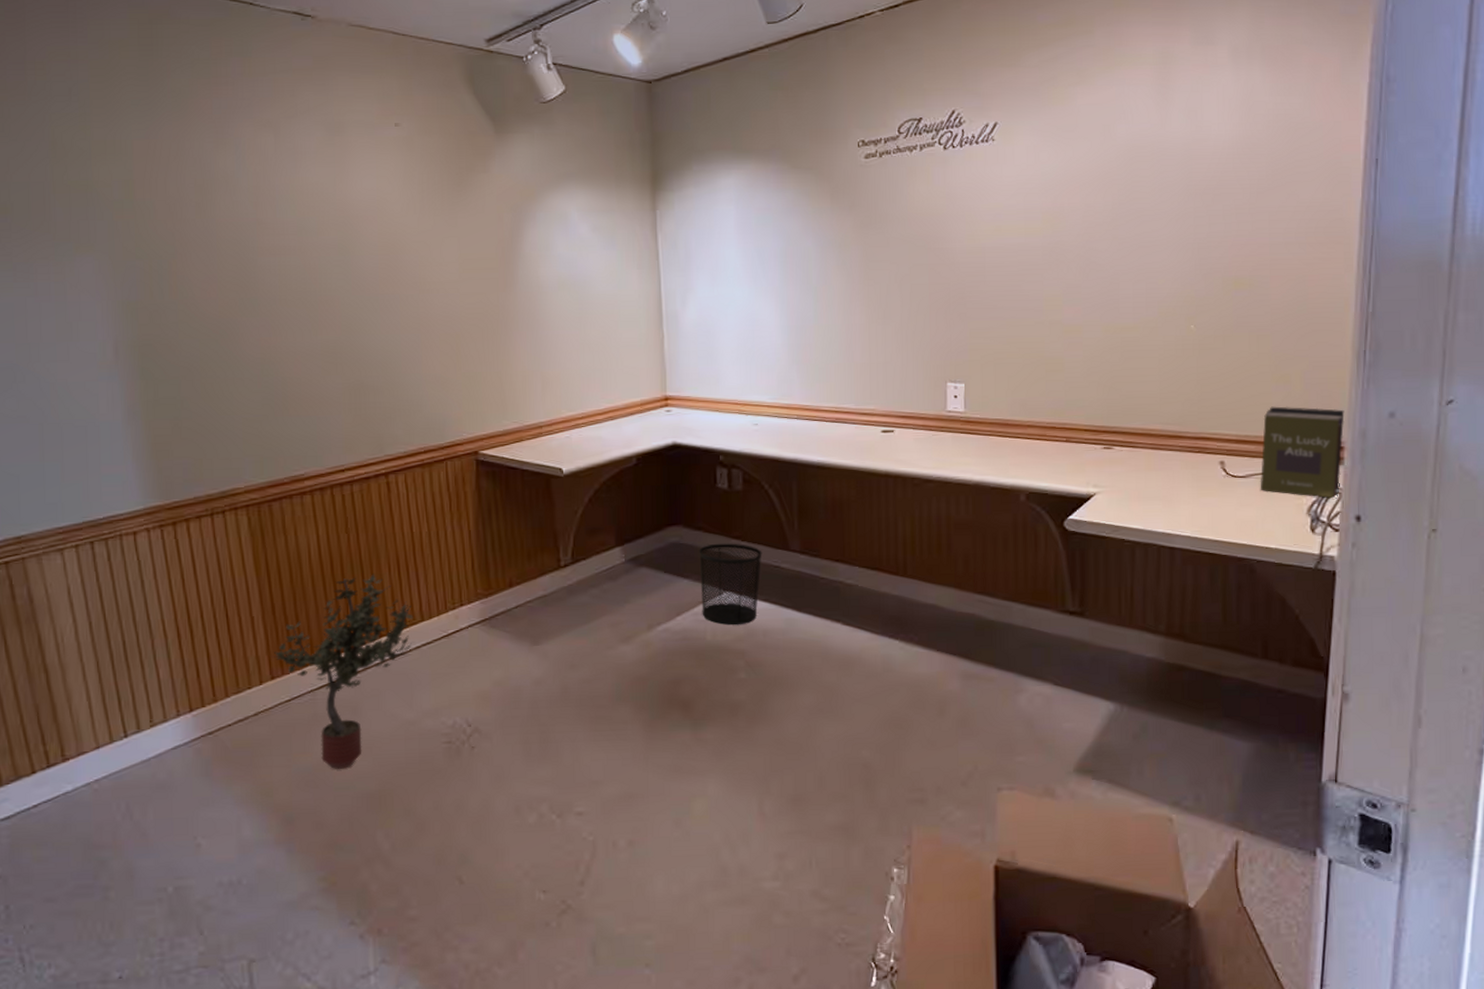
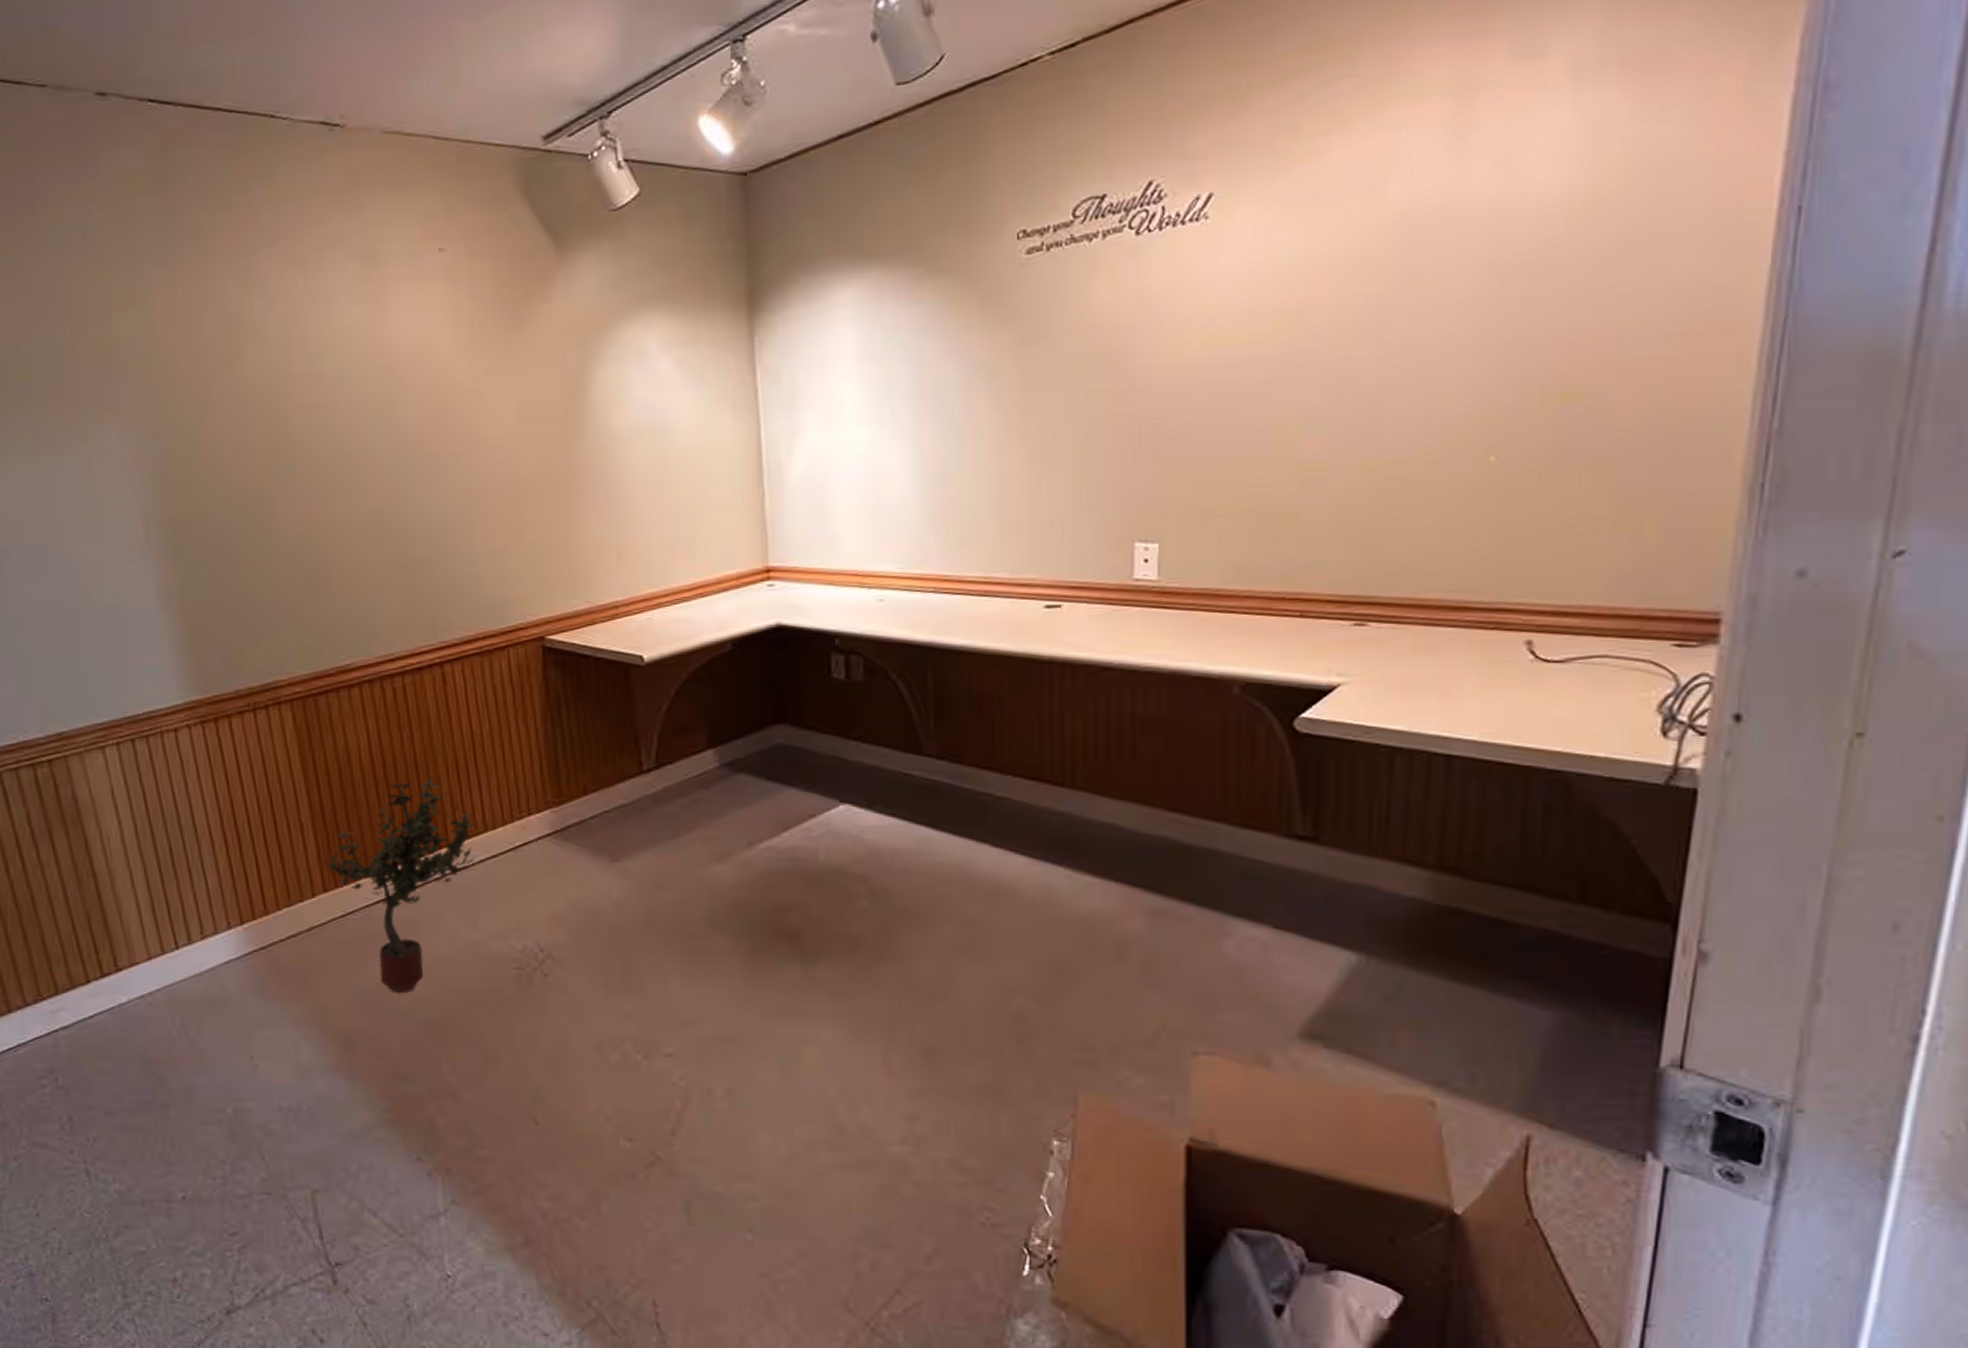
waste bin: present [699,543,762,625] -> none [809,745,889,843]
books: present [1260,406,1345,499] -> none [1585,564,1724,691]

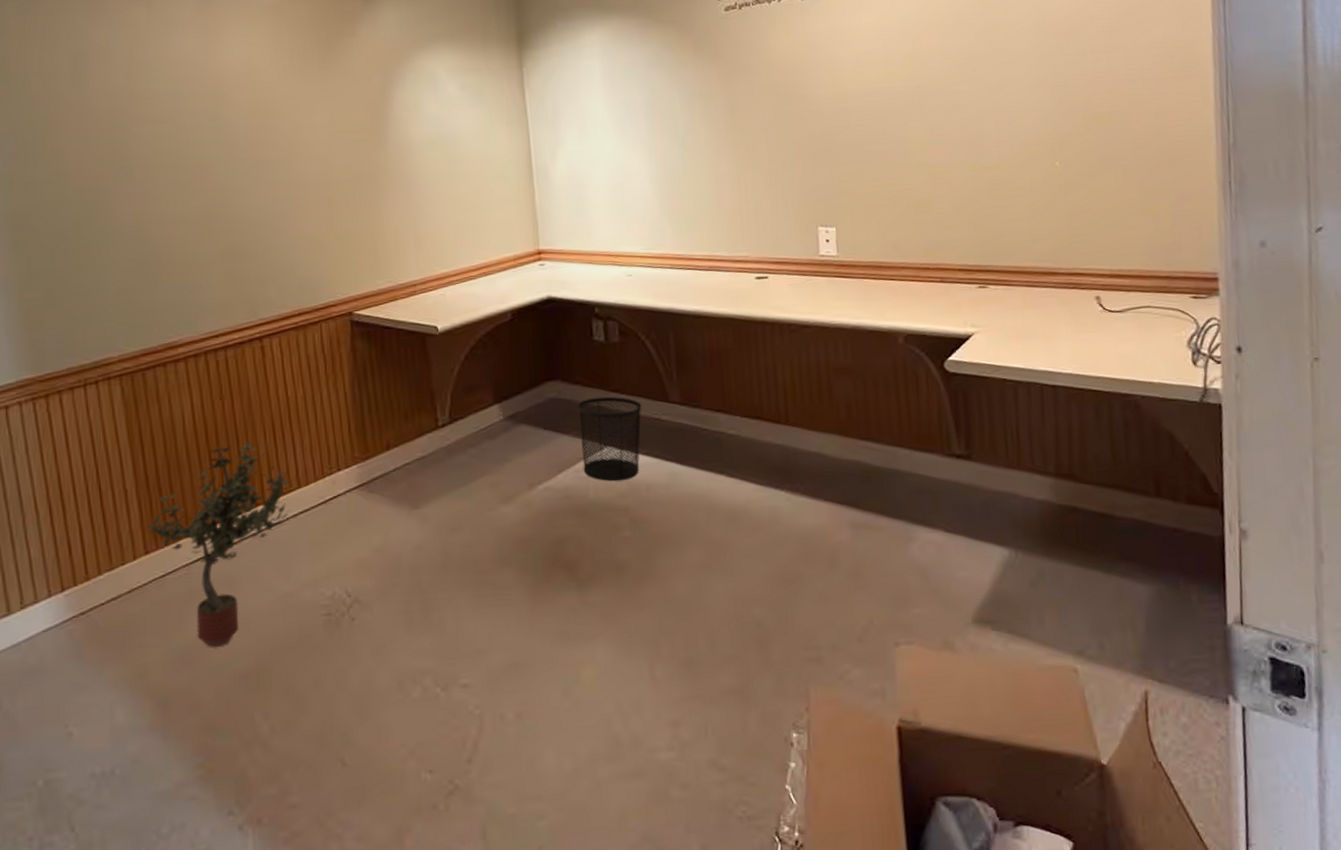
waste bin: none [809,745,889,843] -> present [578,396,642,481]

